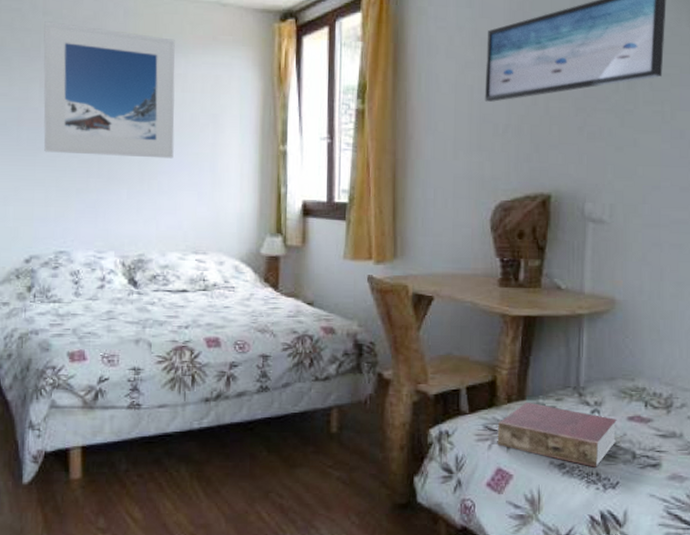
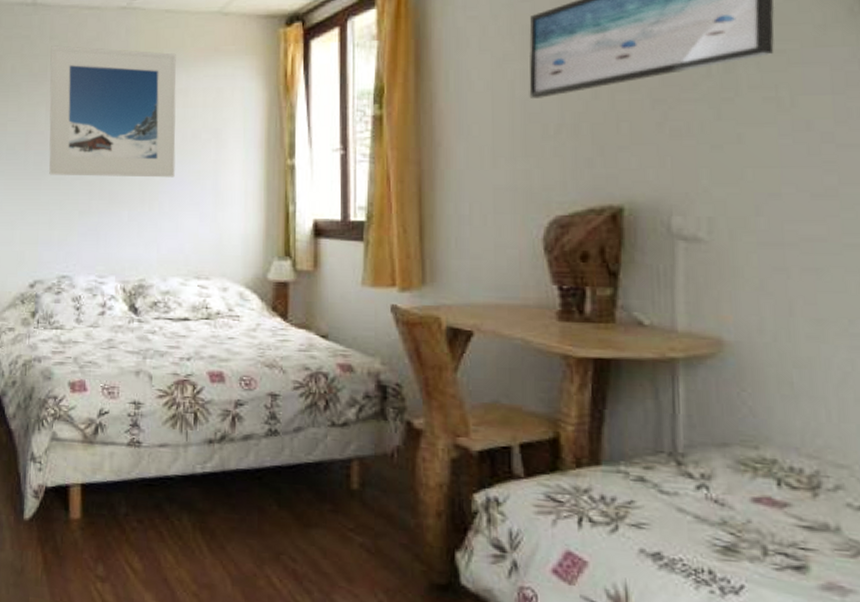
book: present [497,402,617,467] -> none [563,468,737,563]

